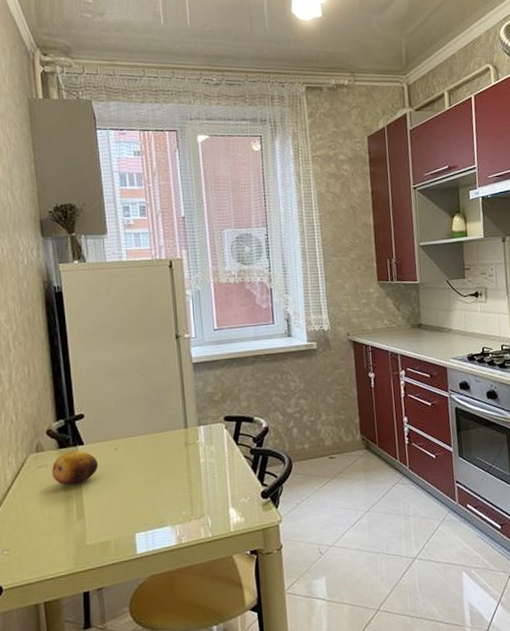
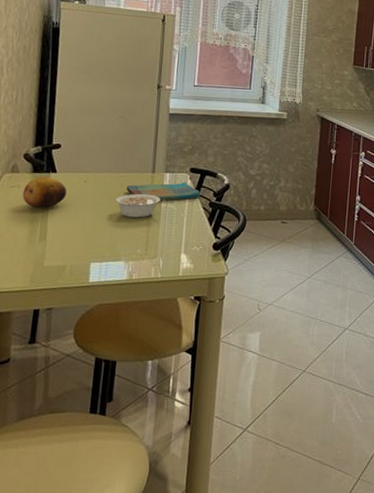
legume: none [151,451,202,480] -> present [116,194,165,218]
dish towel: none [160,432,239,456] -> present [126,182,200,201]

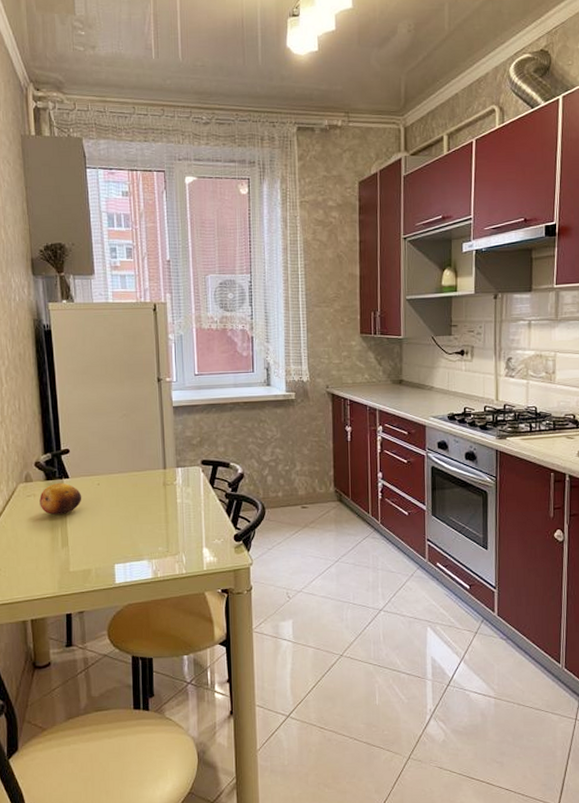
legume: present [116,194,165,218] -> none [131,492,179,516]
dish towel: present [126,182,200,201] -> none [140,475,215,496]

